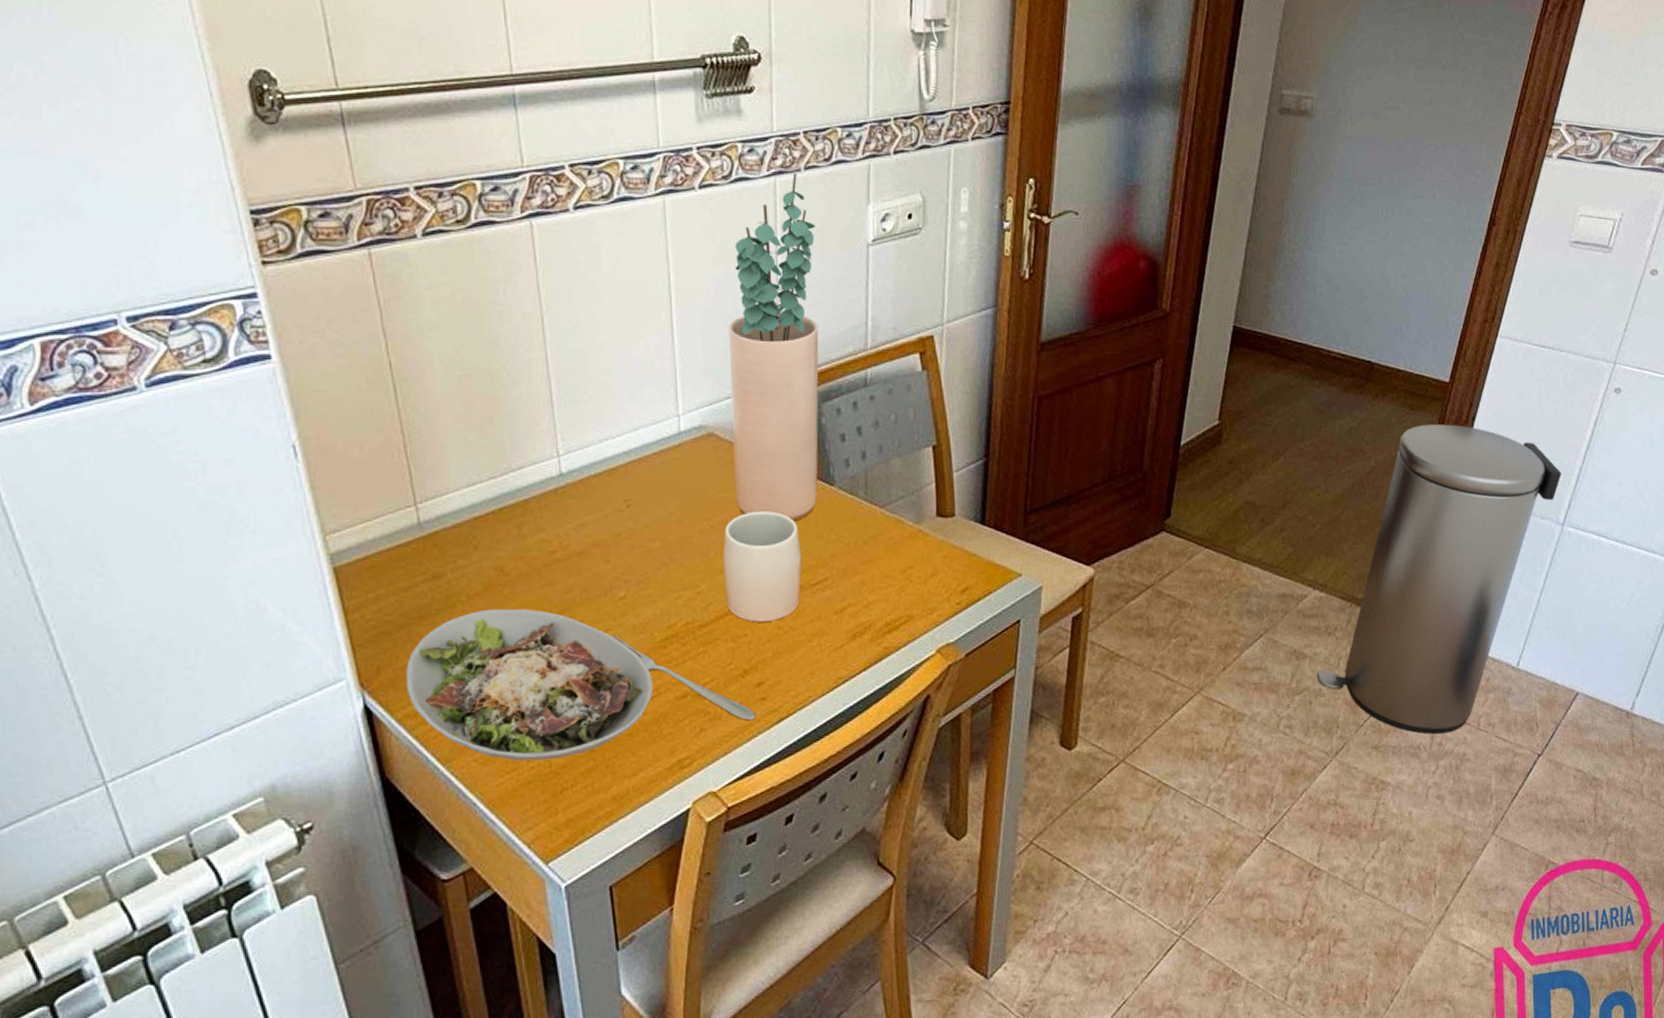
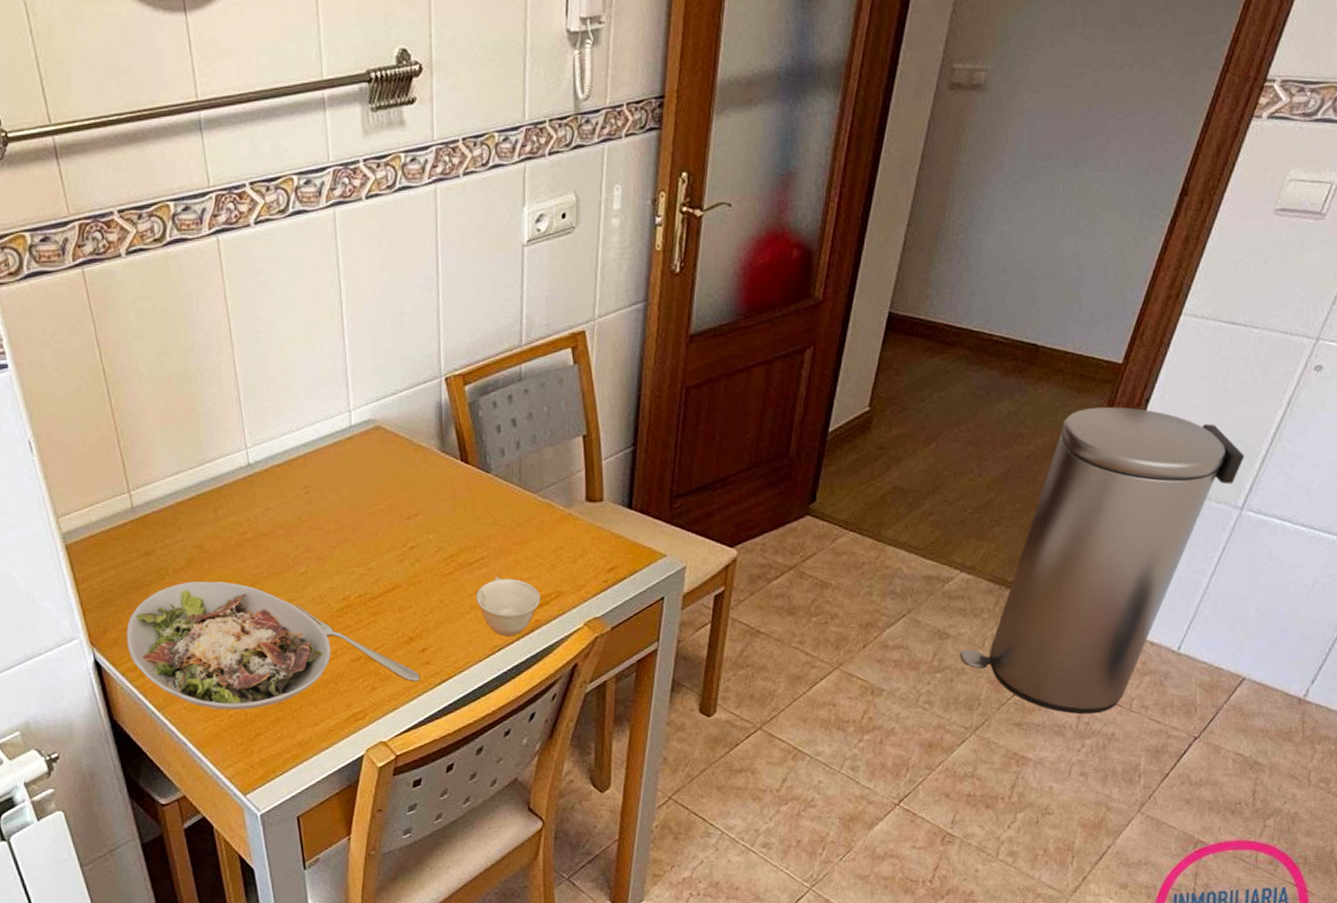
mug: present [722,510,802,623] -> none [390,496,461,596]
vase: present [728,173,819,522] -> none [394,179,477,506]
teacup: none [818,600,890,667] -> present [476,577,541,637]

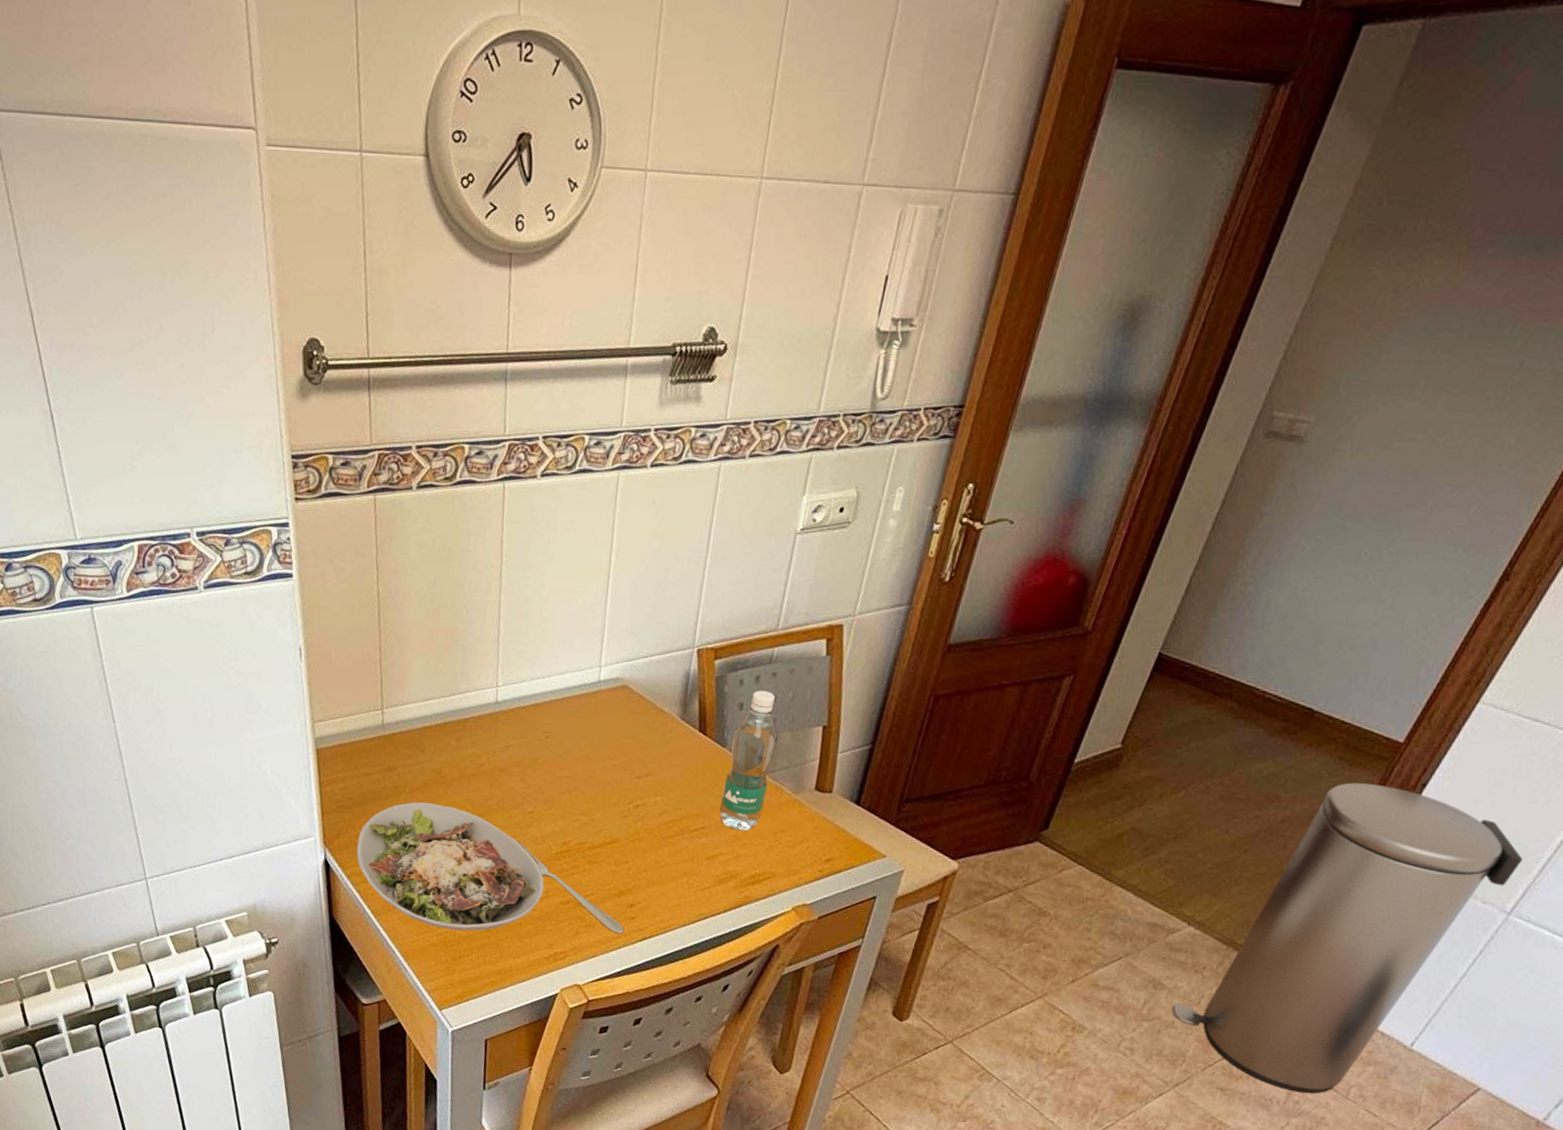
teacup: present [476,577,541,637] -> none [690,848,755,908]
bottle: none [495,409,541,555] -> present [719,690,778,831]

